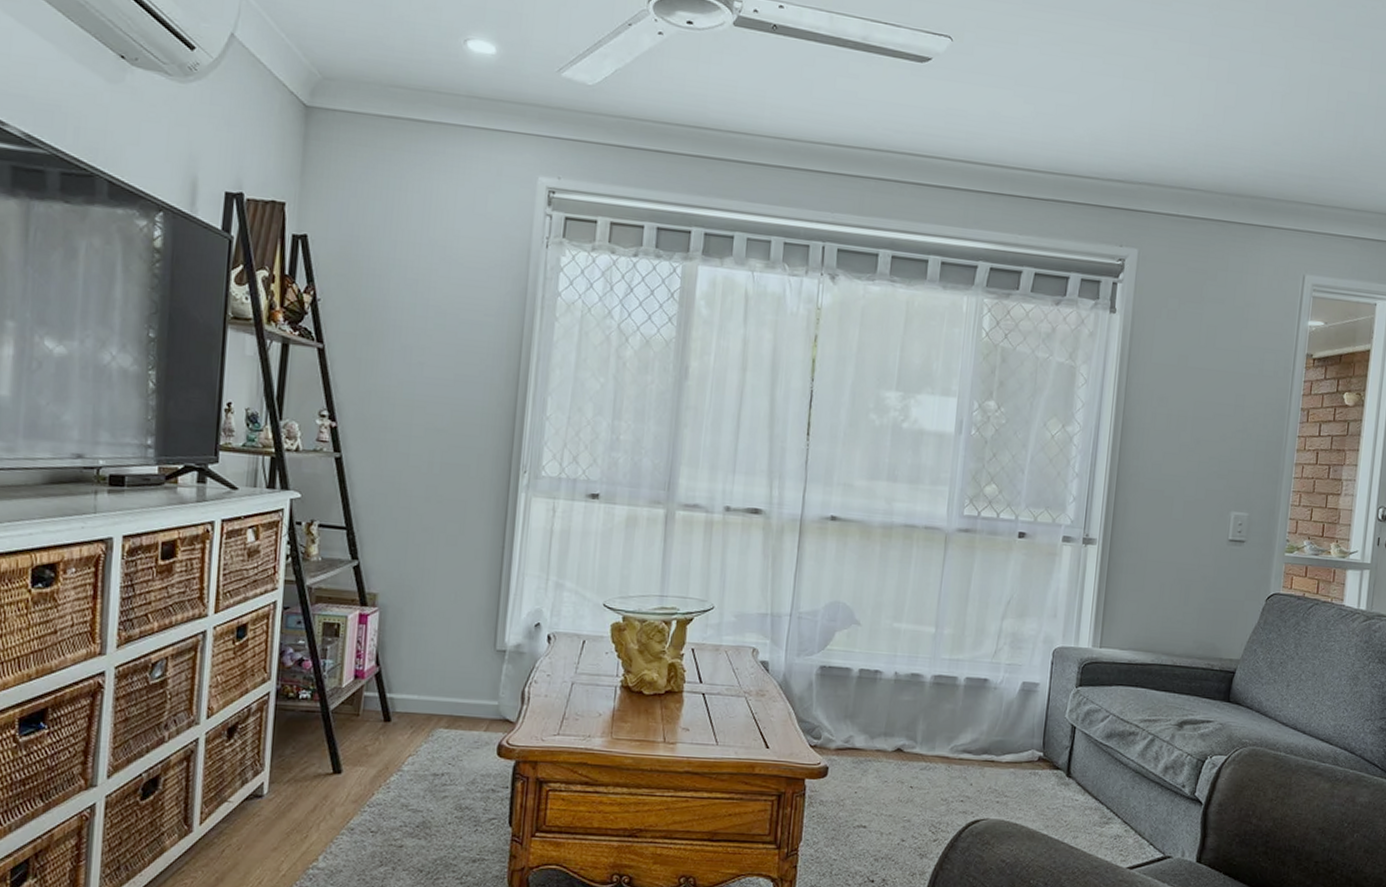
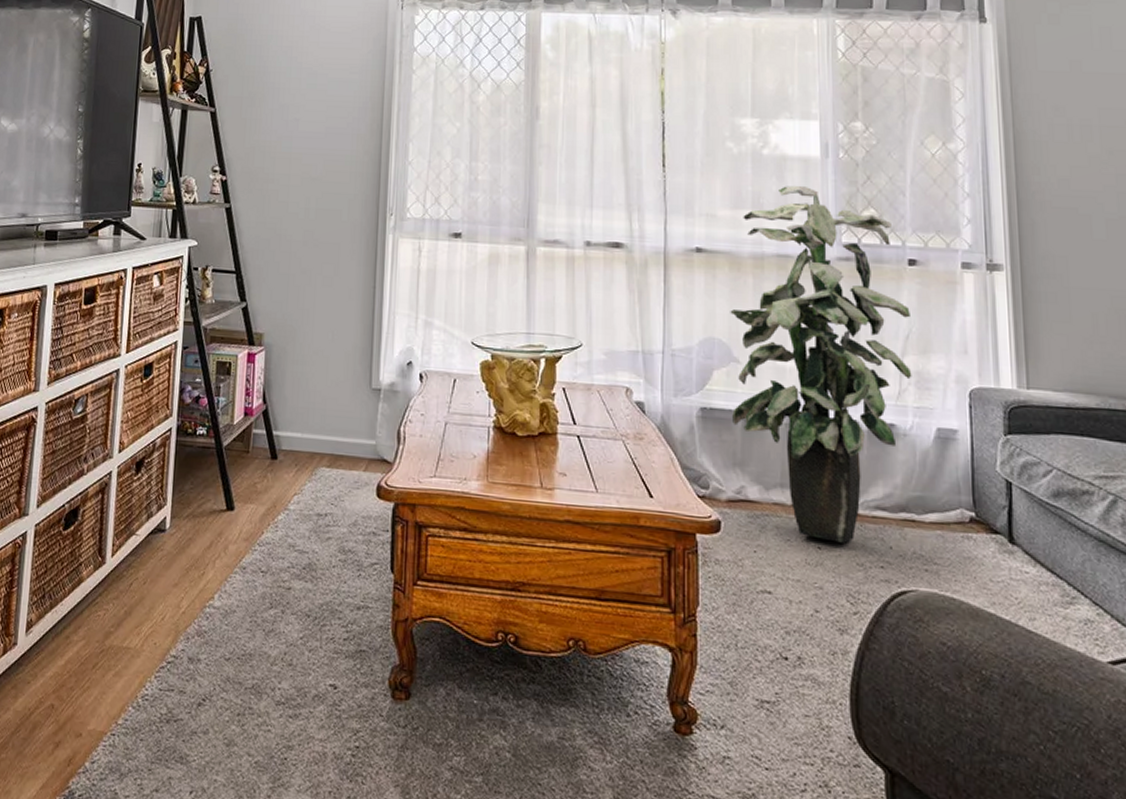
indoor plant: none [848,459,1014,782] -> present [730,185,912,543]

